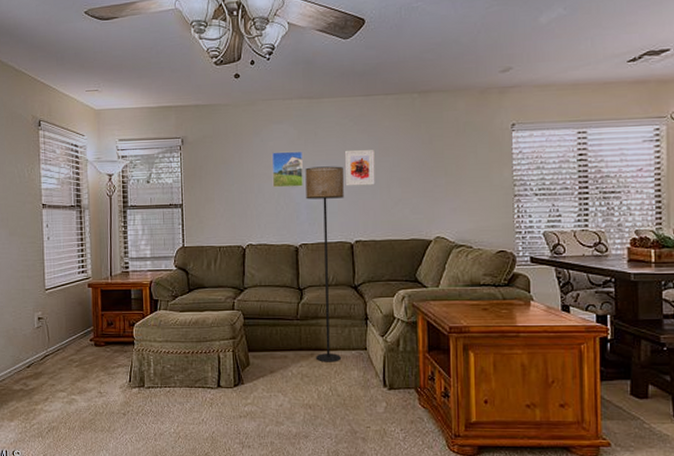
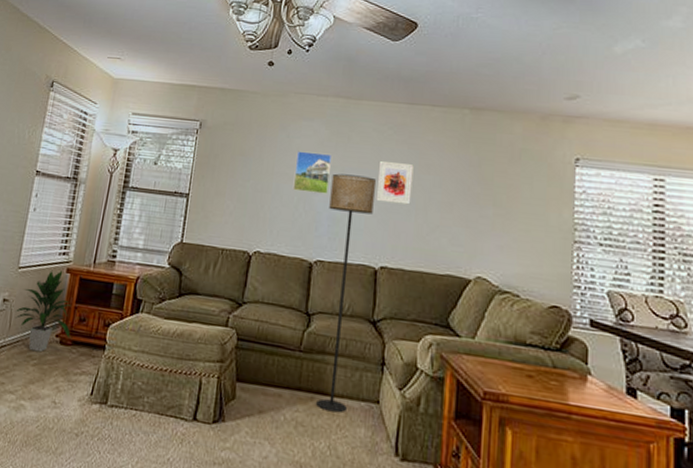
indoor plant: none [50,287,102,356] -> present [14,271,71,352]

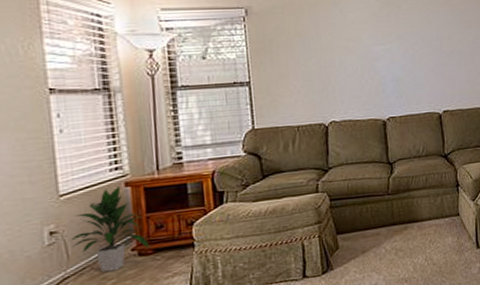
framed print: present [292,151,333,194] -> none [352,23,388,61]
floor lamp: present [316,173,376,413] -> none [389,38,435,234]
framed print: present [375,160,414,205] -> none [428,22,460,58]

